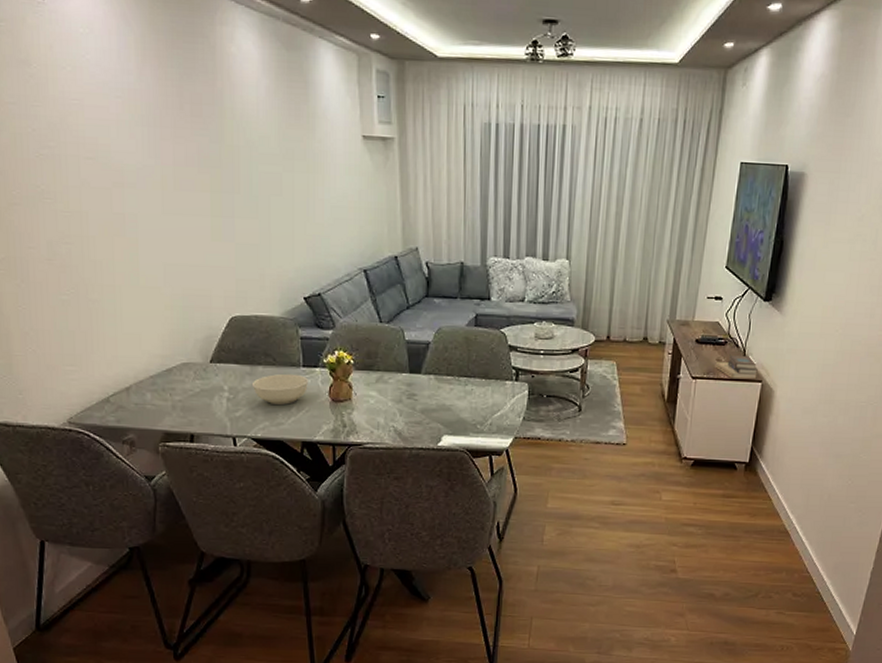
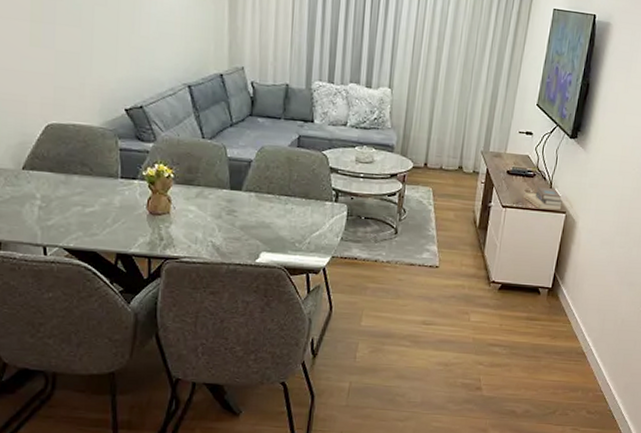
bowl: present [251,373,308,406] -> none [66,184,126,216]

